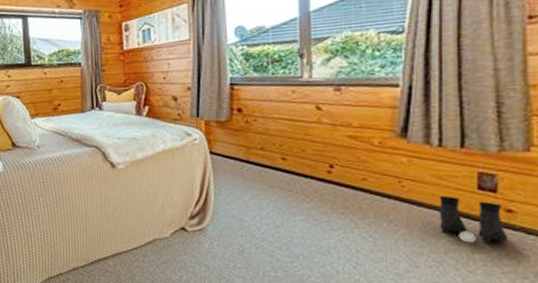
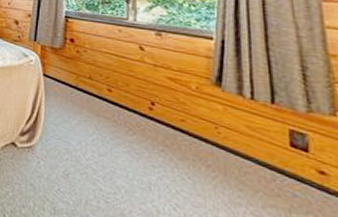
boots: present [439,195,509,243] -> none [254,147,325,205]

